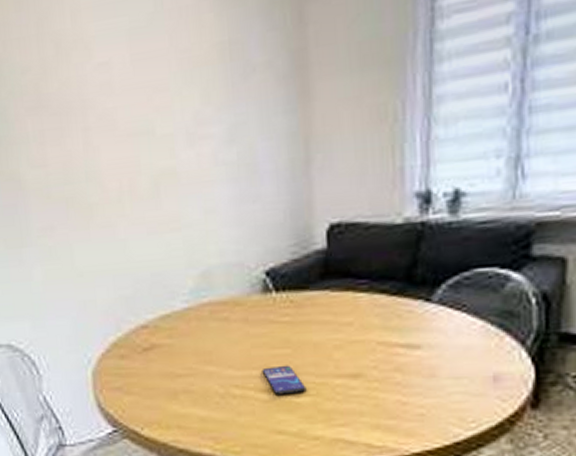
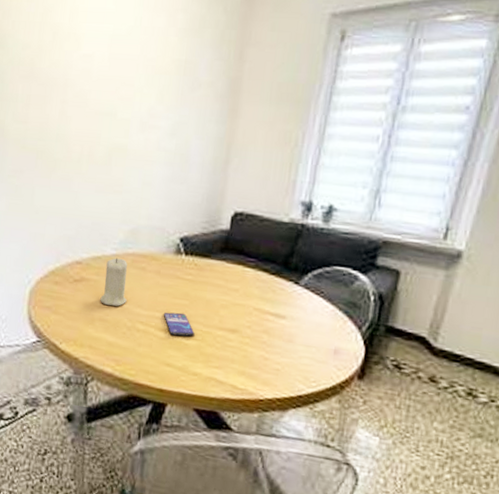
candle: none [178,311,213,372] -> present [100,257,127,306]

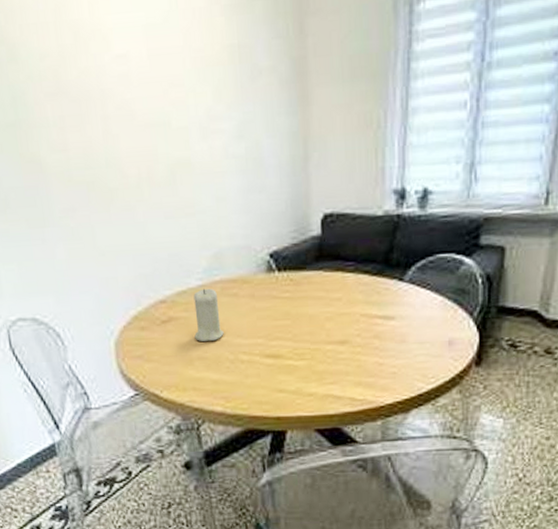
smartphone: present [163,312,195,337] -> none [266,334,303,360]

